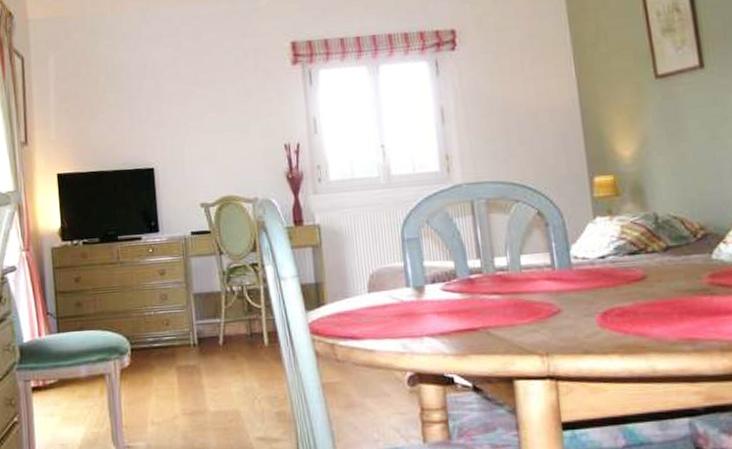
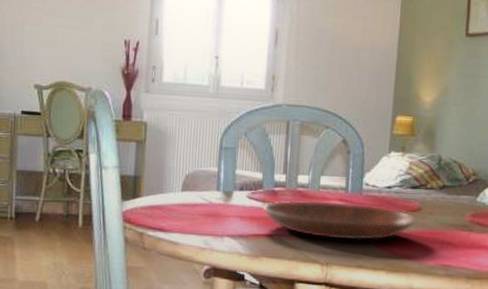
bowl: none [460,280,644,325] -> present [262,200,417,241]

